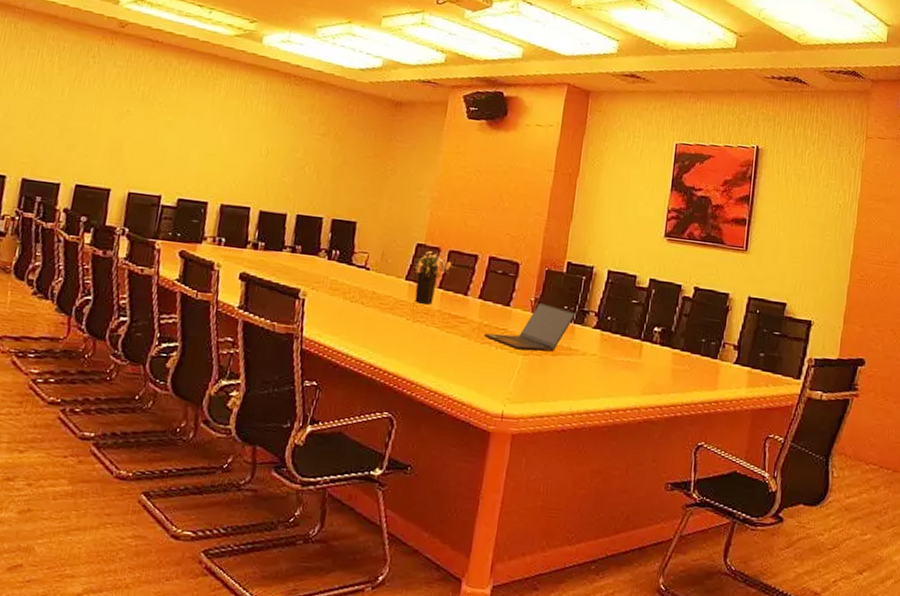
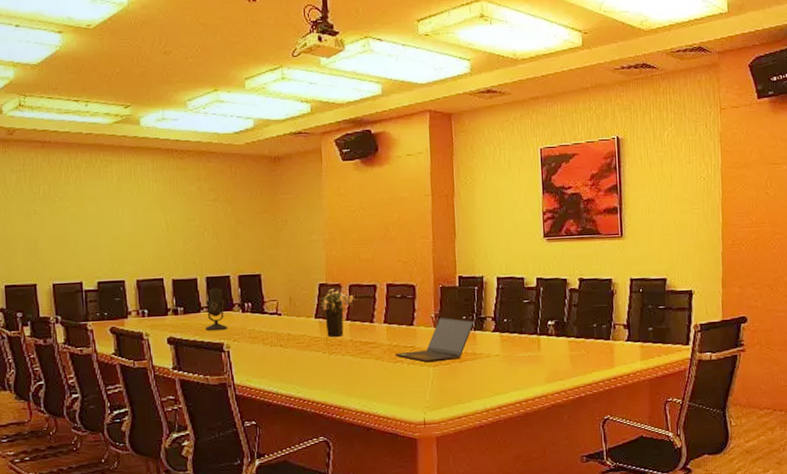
microphone: none [283,227,312,275] -> present [205,288,227,331]

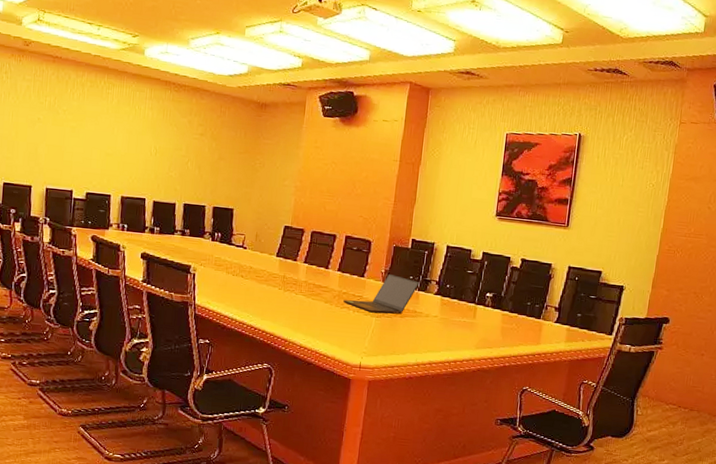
microphone: present [205,288,227,331] -> none [176,214,197,254]
flower arrangement: present [320,287,357,337] -> none [283,232,317,277]

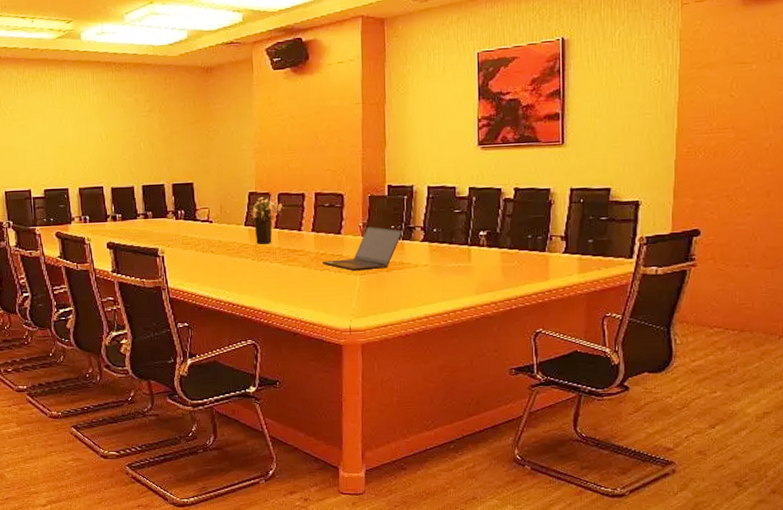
flower arrangement: none [283,232,317,277] -> present [250,196,285,244]

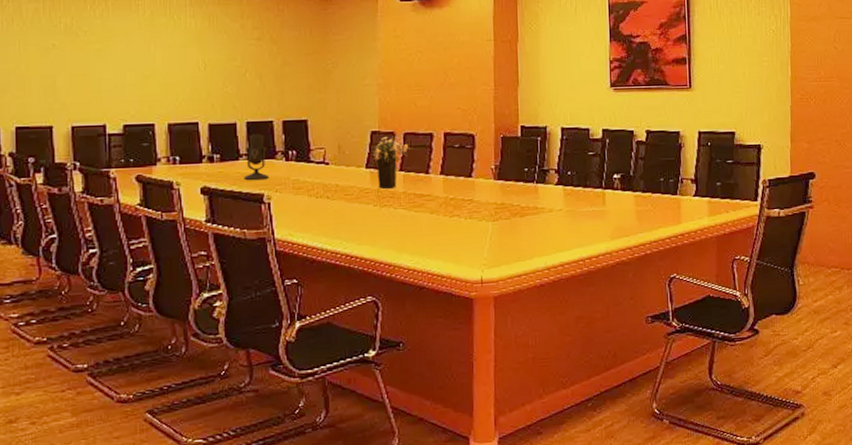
microphone: none [141,196,162,237] -> present [244,134,268,181]
laptop: present [322,227,403,271] -> none [452,169,537,217]

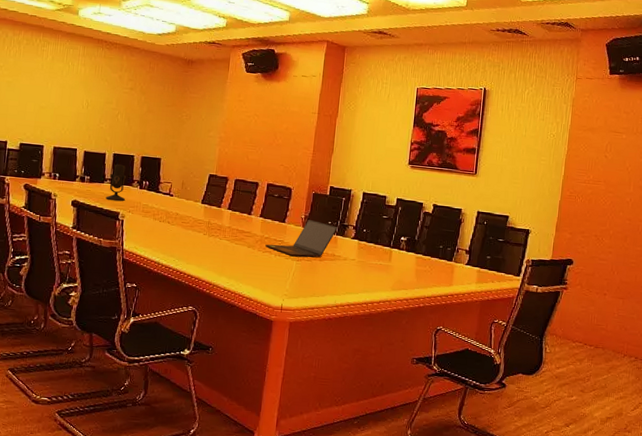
flower arrangement: present [372,135,412,189] -> none [208,180,240,223]
laptop: none [452,169,537,217] -> present [265,220,338,258]

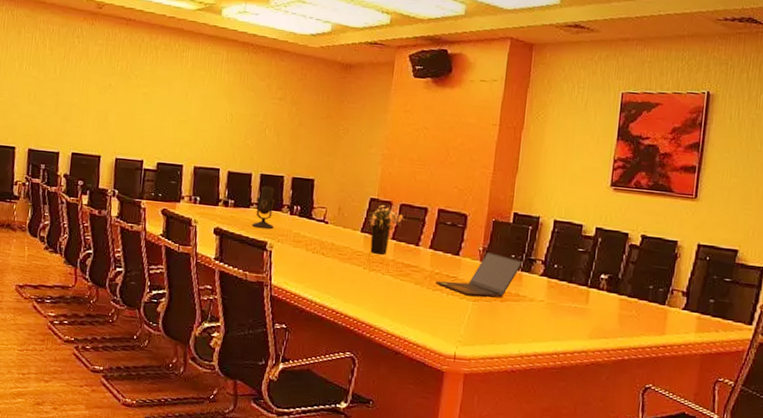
flower arrangement: none [208,180,240,223] -> present [369,205,406,255]

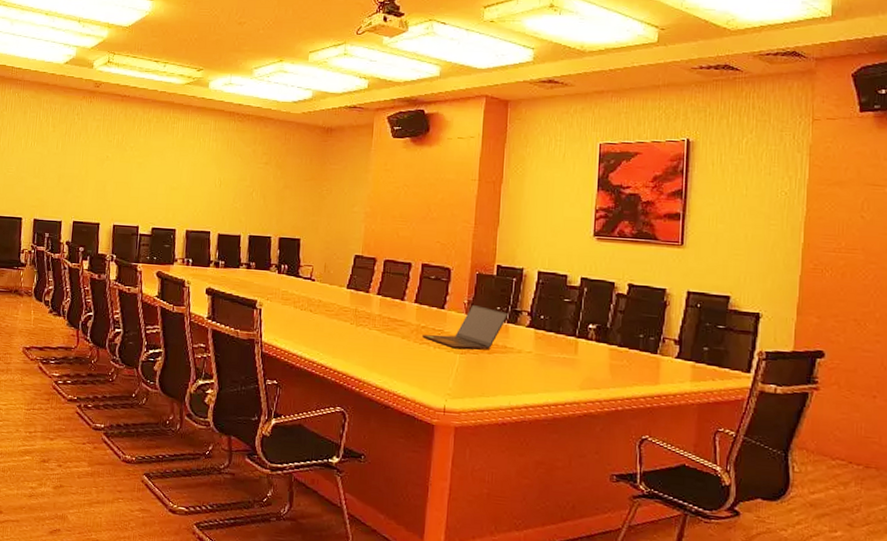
microphone: present [252,186,275,229] -> none [242,246,263,288]
flower arrangement: present [369,205,406,255] -> none [354,261,390,310]

